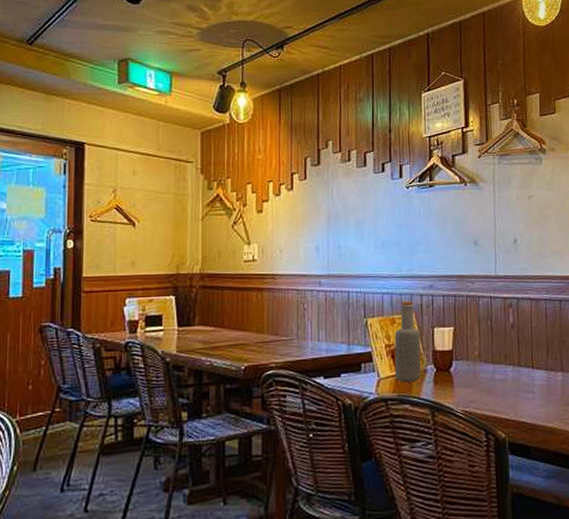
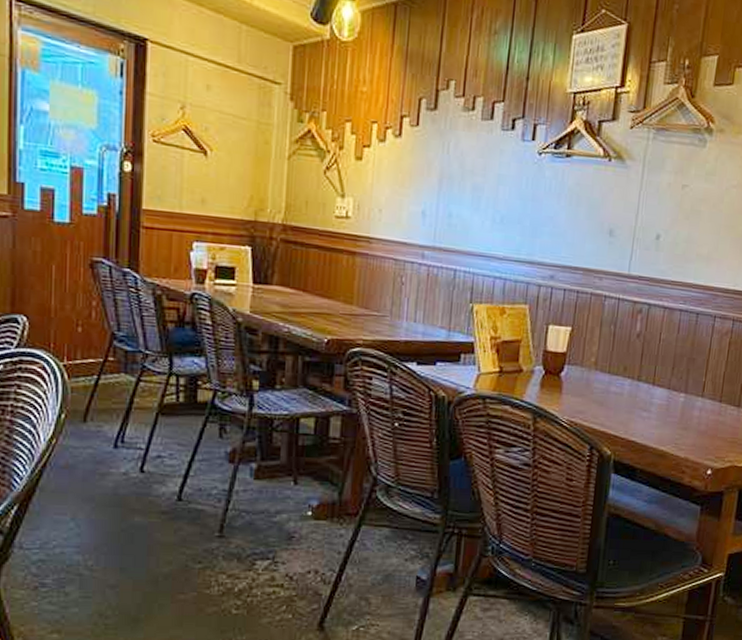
bottle: present [394,301,421,383] -> none [497,290,533,382]

